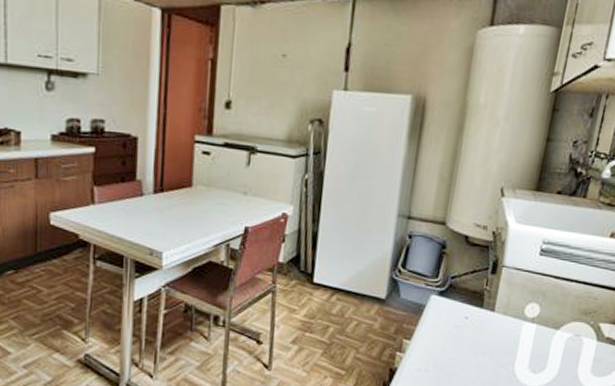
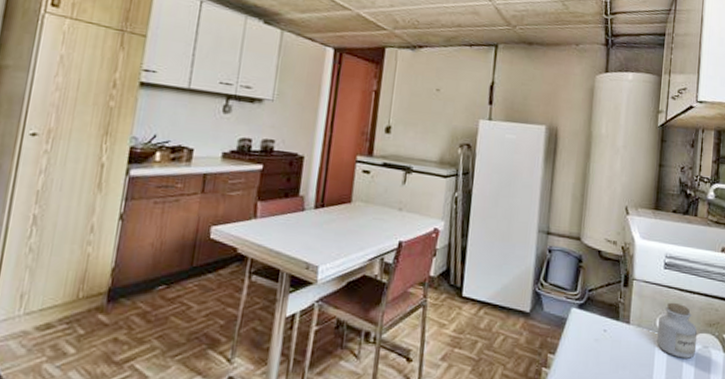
jar: none [523,290,570,346] -> present [657,302,698,359]

